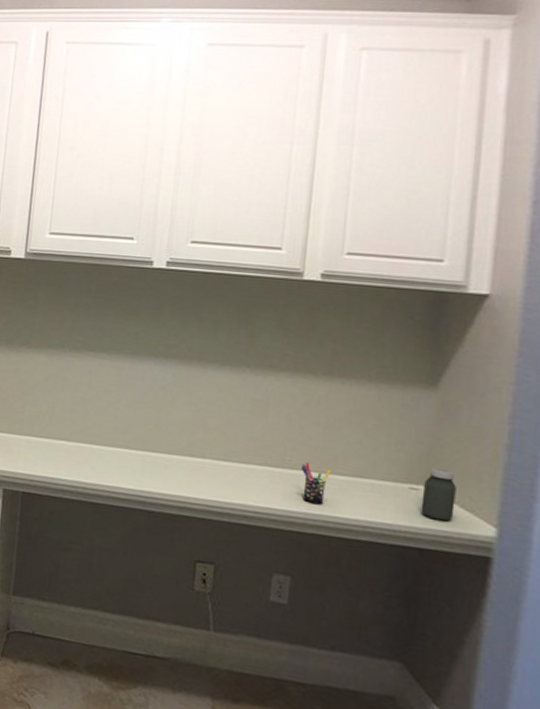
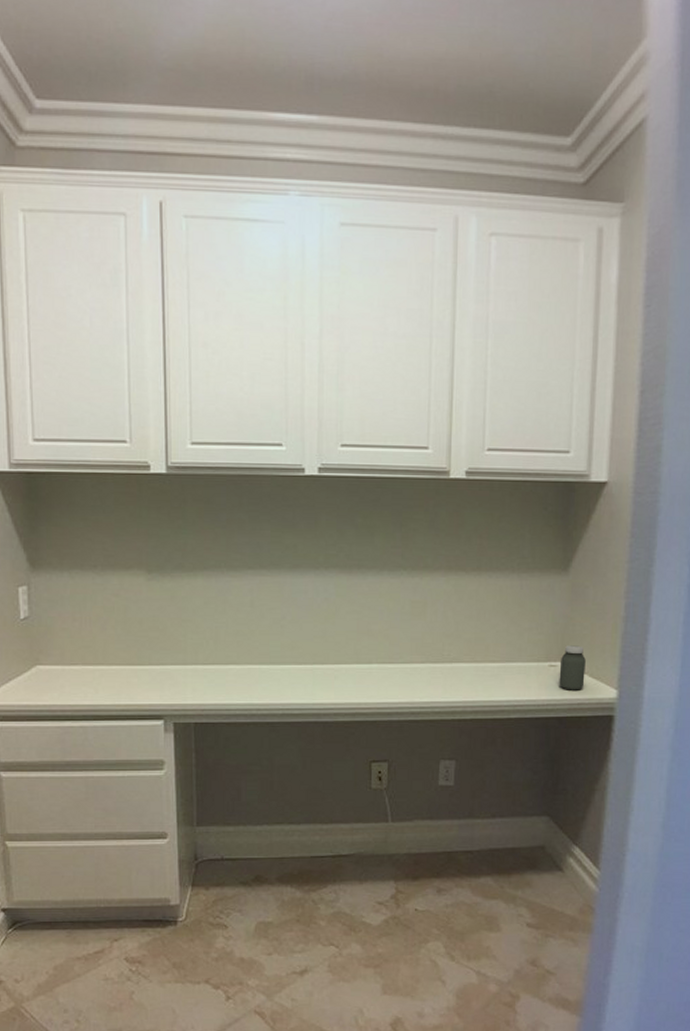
pen holder: present [301,462,332,505] -> none [458,655,484,692]

